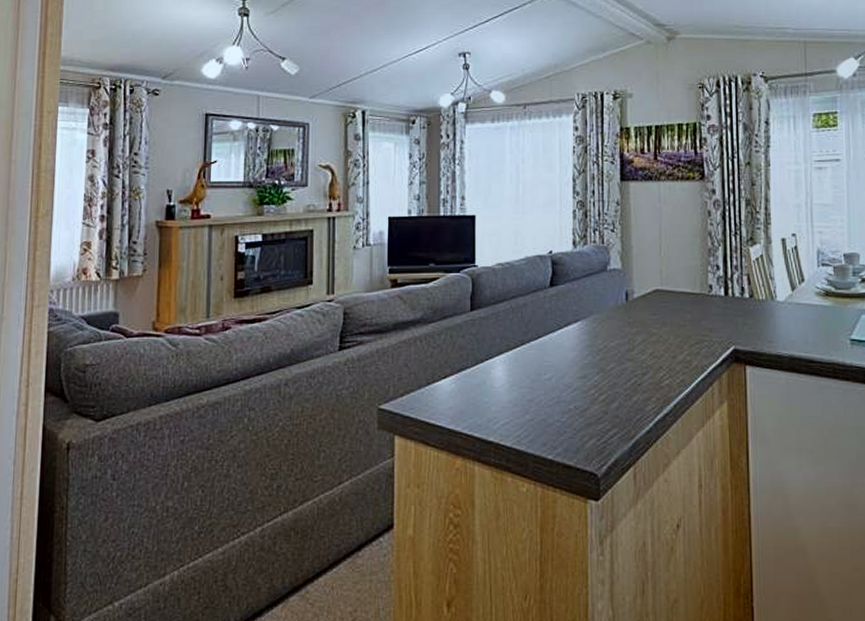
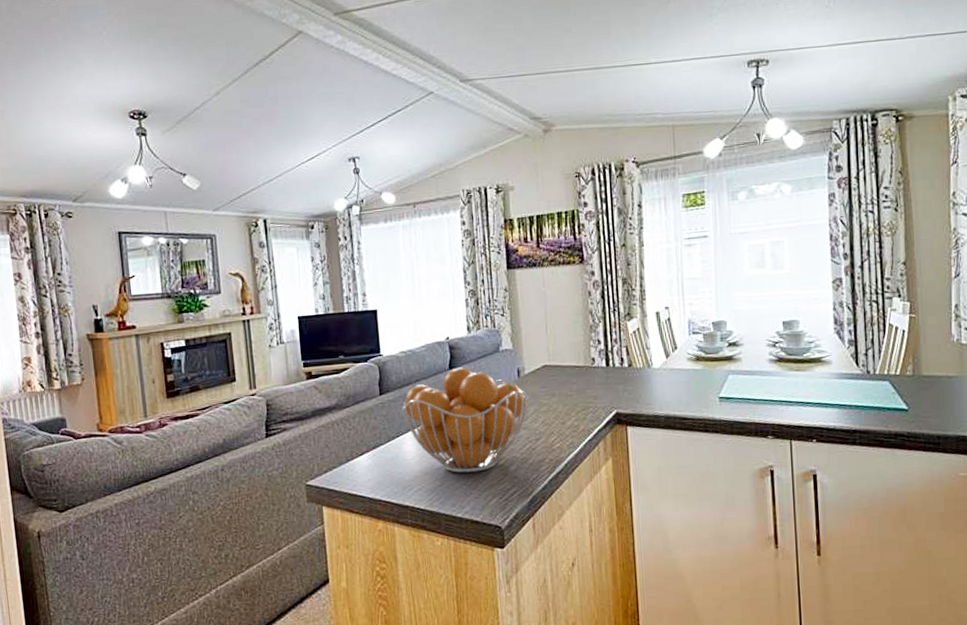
fruit basket: none [494,286,637,407] -> present [402,367,530,473]

